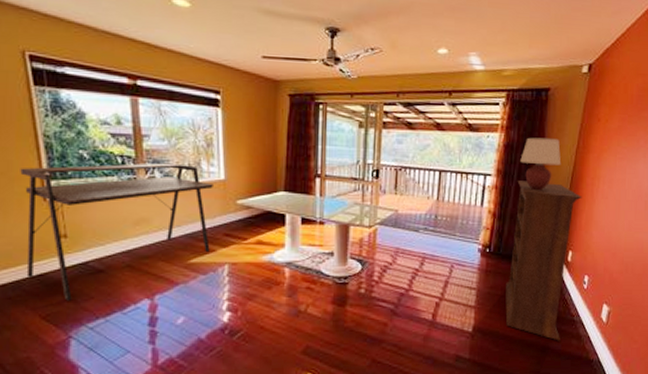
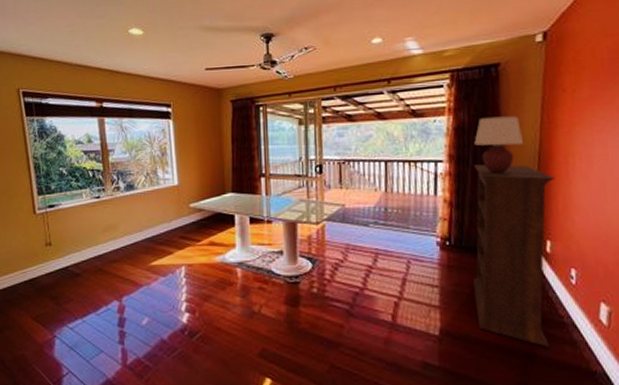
desk: present [20,163,213,301] -> none [16,173,168,303]

